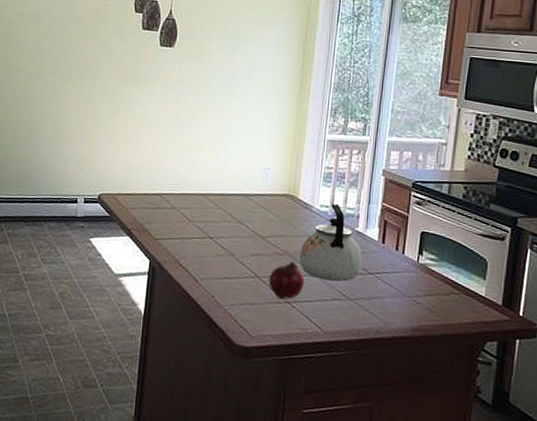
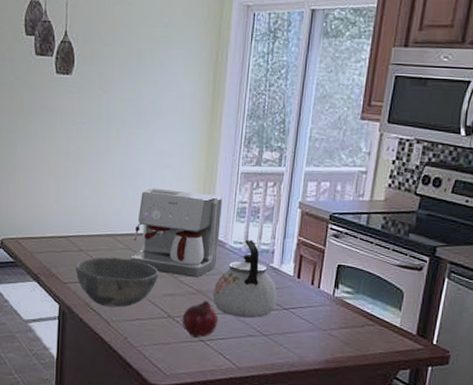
bowl: none [167,215,248,265] -> present [75,257,159,308]
coffee maker: none [221,151,310,239] -> present [131,188,222,278]

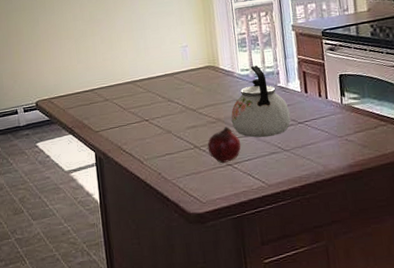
bowl: present [75,257,159,308] -> none [104,100,179,147]
coffee maker: present [131,188,222,278] -> none [151,31,230,109]

